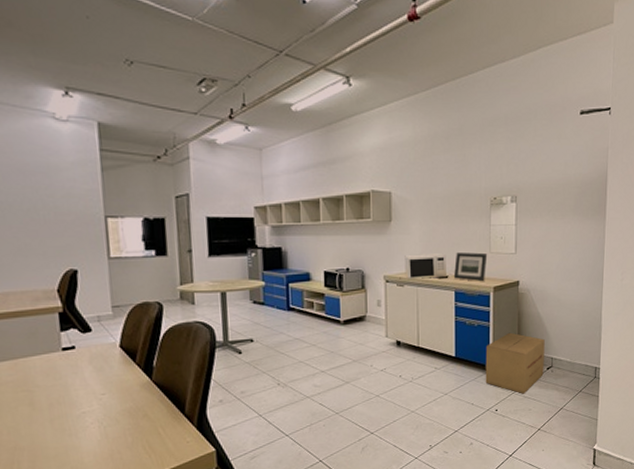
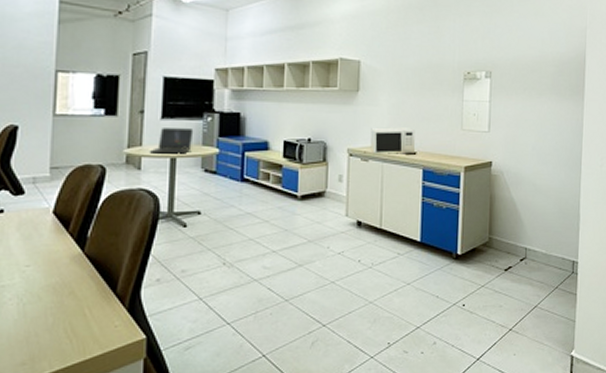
laptop computer: none [202,264,240,289] -> present [150,128,194,154]
picture frame: present [454,252,488,281] -> none [423,127,459,160]
box: present [485,332,545,394] -> none [452,217,518,288]

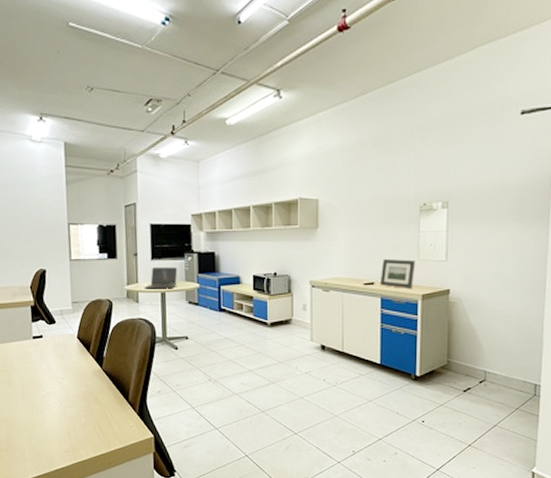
microwave: present [370,127,415,154] -> none [330,260,373,285]
picture frame: none [423,127,459,160] -> present [381,258,416,288]

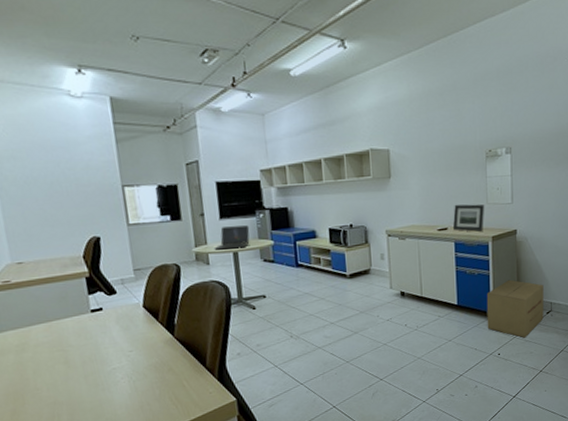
box: none [411,342,477,407] -> present [486,279,544,338]

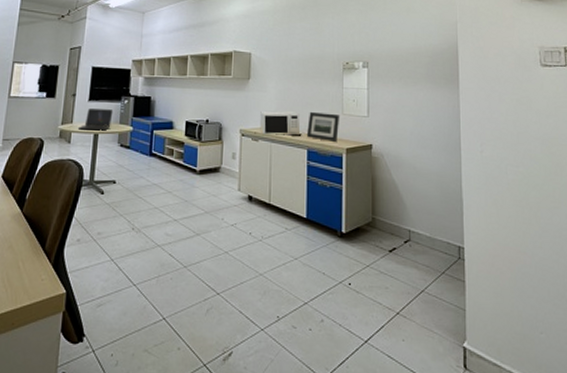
microwave: none [405,206,446,233] -> present [260,111,300,136]
box: present [486,279,544,338] -> none [337,197,401,269]

